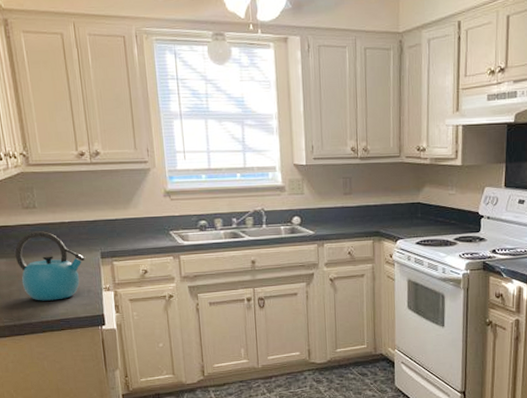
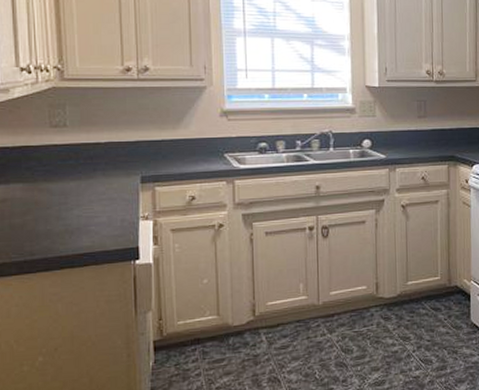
kettle: present [15,231,86,301] -> none [34,152,123,232]

